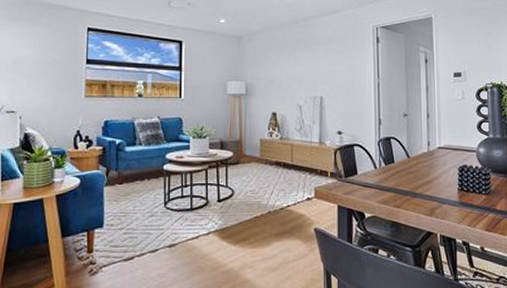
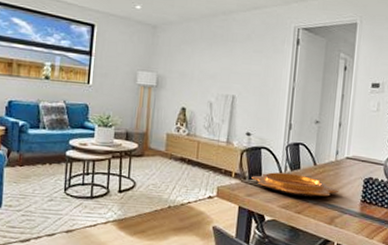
decorative bowl: none [347,168,436,190] -> present [251,172,340,197]

